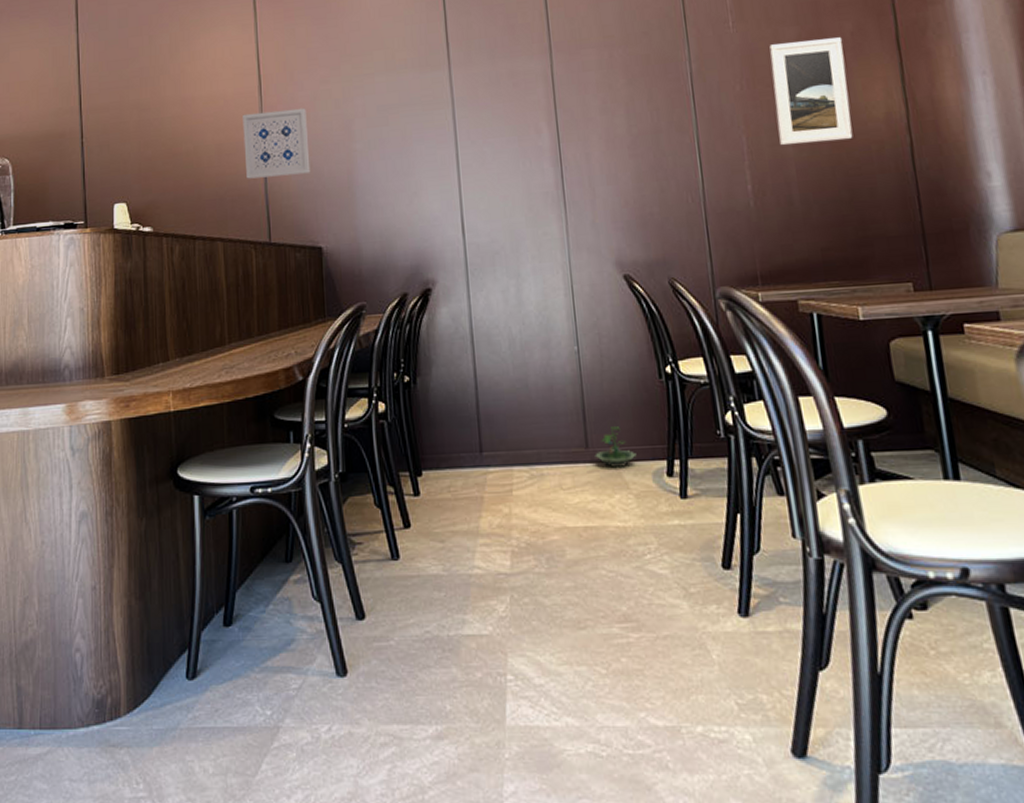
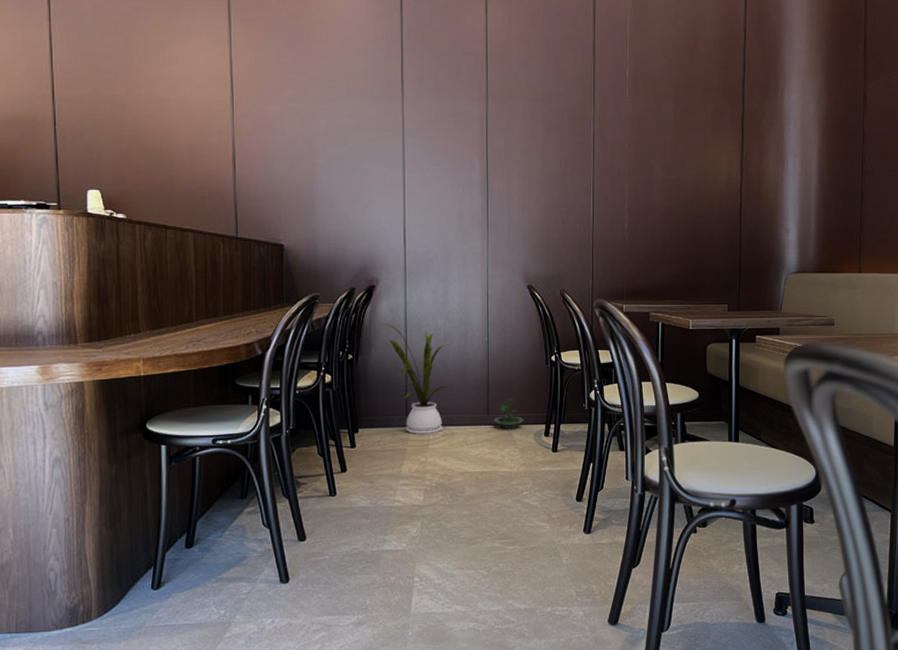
wall art: present [243,107,311,179] -> none [215,120,276,180]
house plant: none [443,335,541,478] -> present [383,324,455,435]
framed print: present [769,37,853,146] -> none [652,115,704,196]

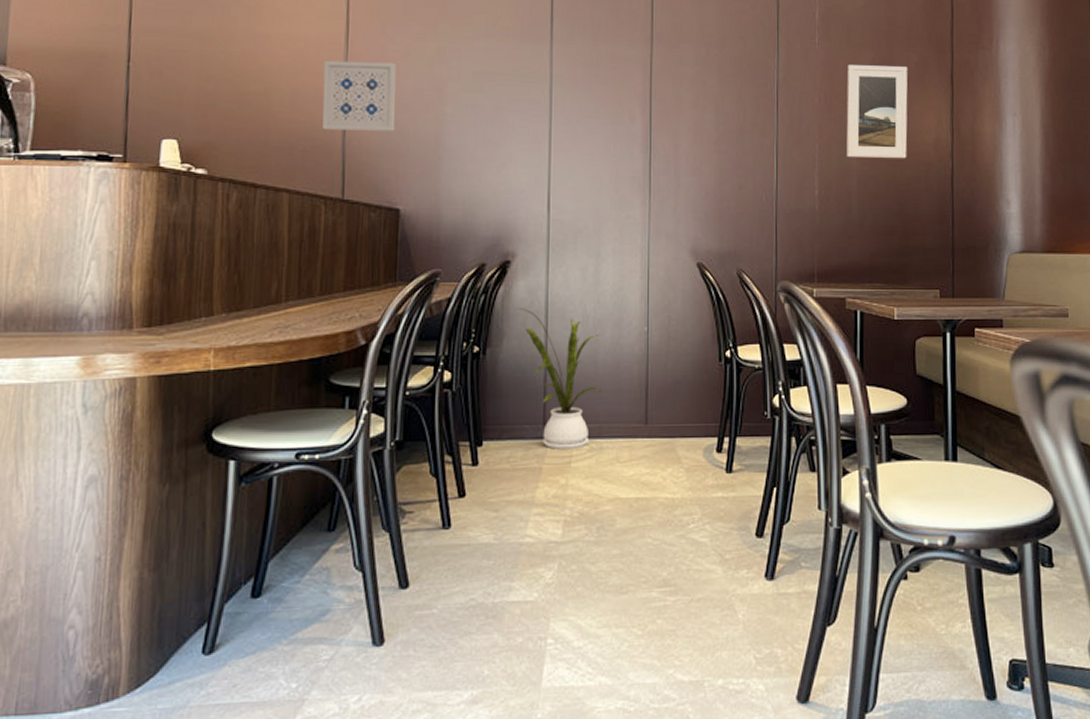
wall art: none [215,120,276,180] -> present [322,60,396,131]
terrarium: present [493,399,524,429] -> none [653,405,691,443]
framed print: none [652,115,704,196] -> present [846,65,908,159]

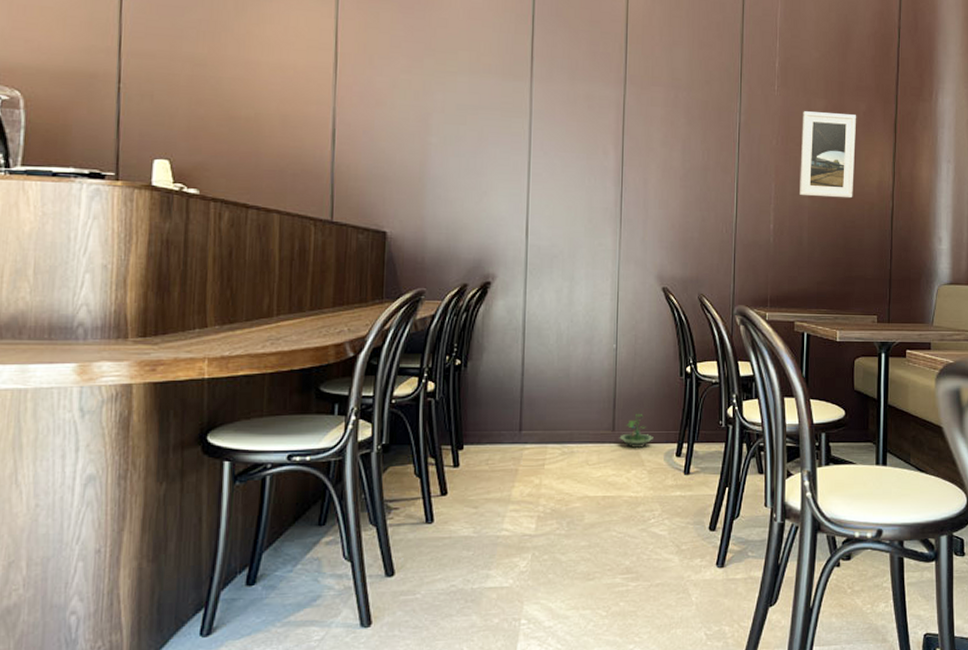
wall art: present [322,60,396,131] -> none [311,88,383,159]
house plant: present [518,308,605,450] -> none [497,325,577,453]
terrarium: none [653,405,691,443] -> present [619,414,654,448]

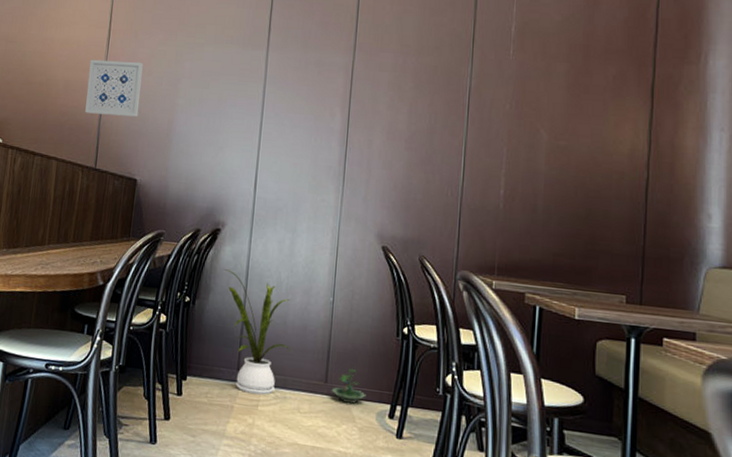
wall art: none [311,88,383,159] -> present [85,59,143,117]
house plant: none [497,325,577,453] -> present [224,269,292,395]
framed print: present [800,111,856,199] -> none [535,75,604,167]

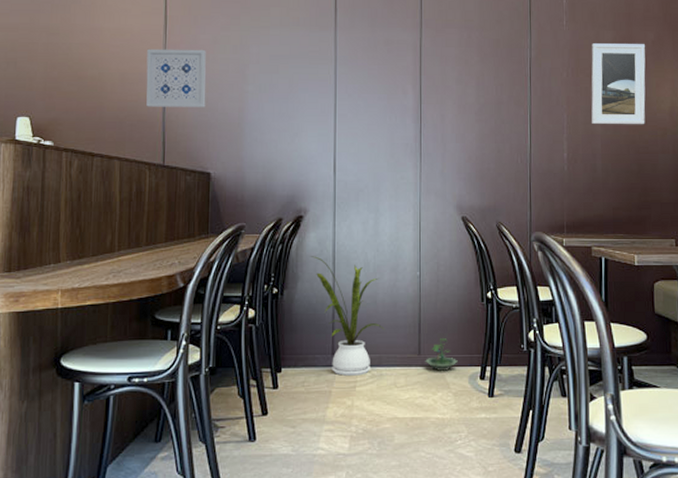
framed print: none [535,75,604,167] -> present [591,43,646,125]

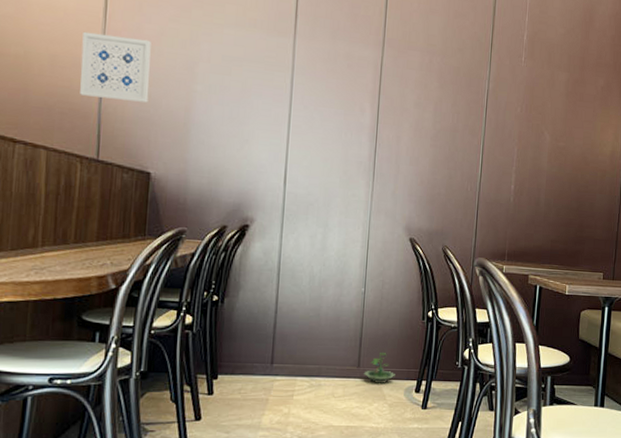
house plant: present [310,256,384,376] -> none [254,266,326,385]
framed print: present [591,43,646,125] -> none [540,82,595,166]

